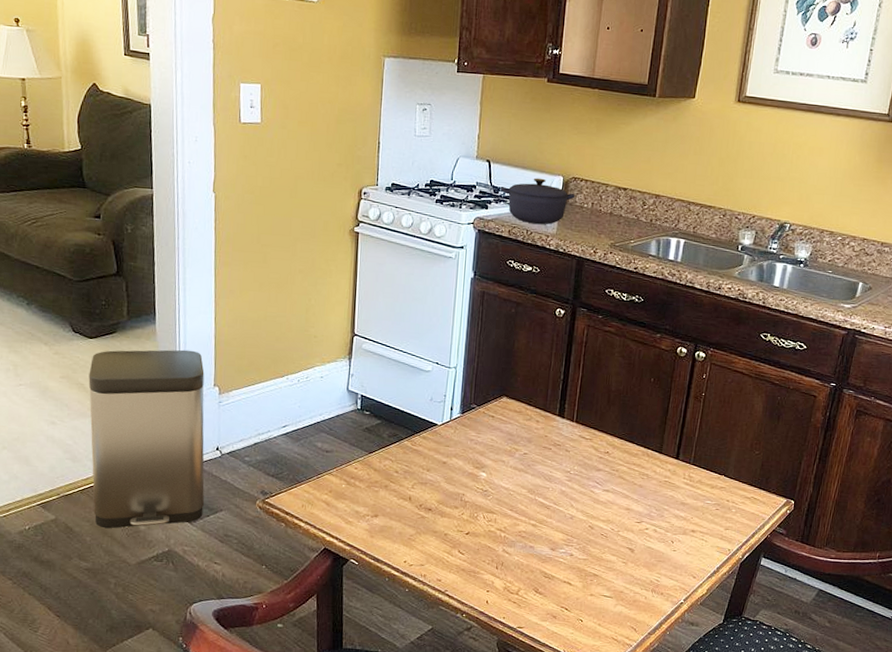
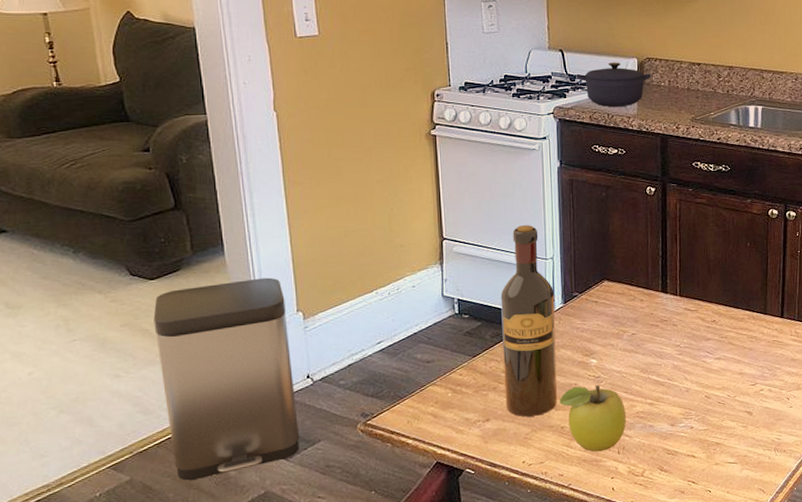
wine bottle: none [394,331,454,519] -> present [500,225,558,417]
fruit: none [446,496,509,564] -> present [559,384,626,452]

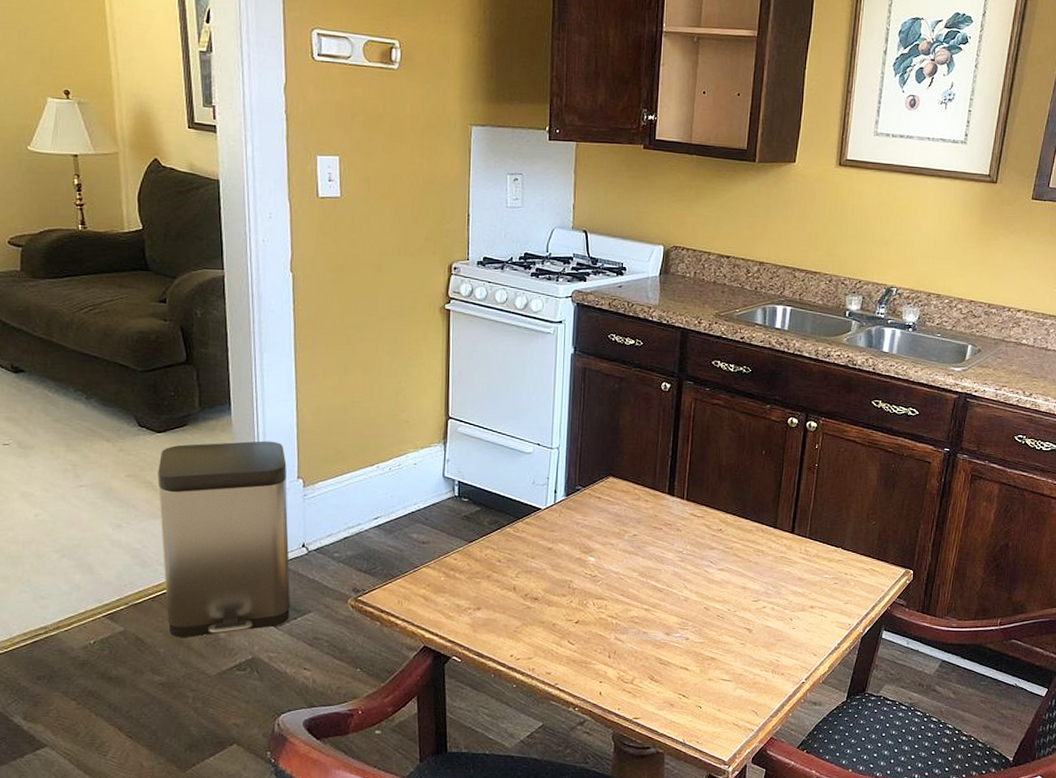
wine bottle: present [500,225,558,417] -> none [498,411,557,610]
fruit: present [559,384,626,452] -> none [553,583,620,654]
cooking pot: present [576,62,652,107] -> none [598,247,677,295]

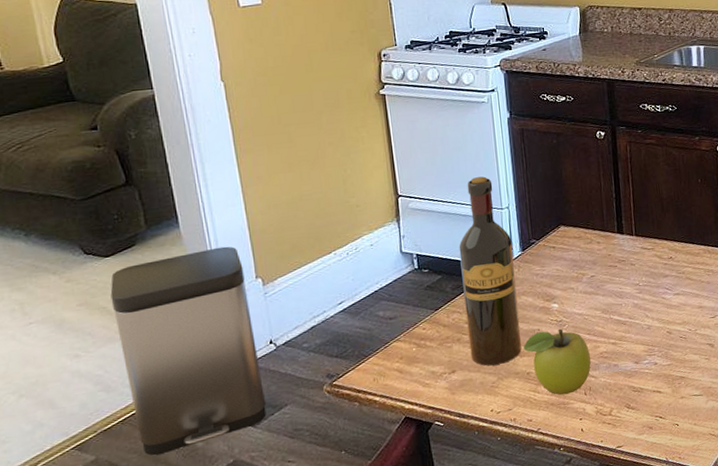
wine bottle: none [498,411,557,610] -> present [459,176,522,366]
fruit: none [553,583,620,654] -> present [523,328,591,396]

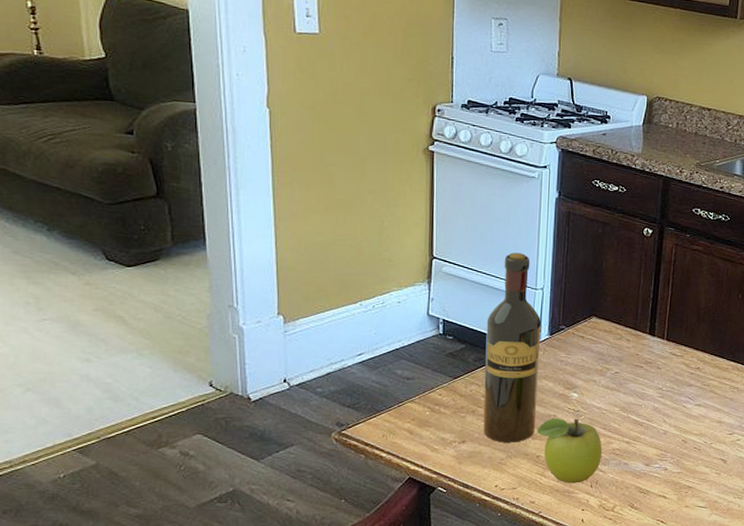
pedal bin: present [110,246,266,455] -> none [128,276,272,470]

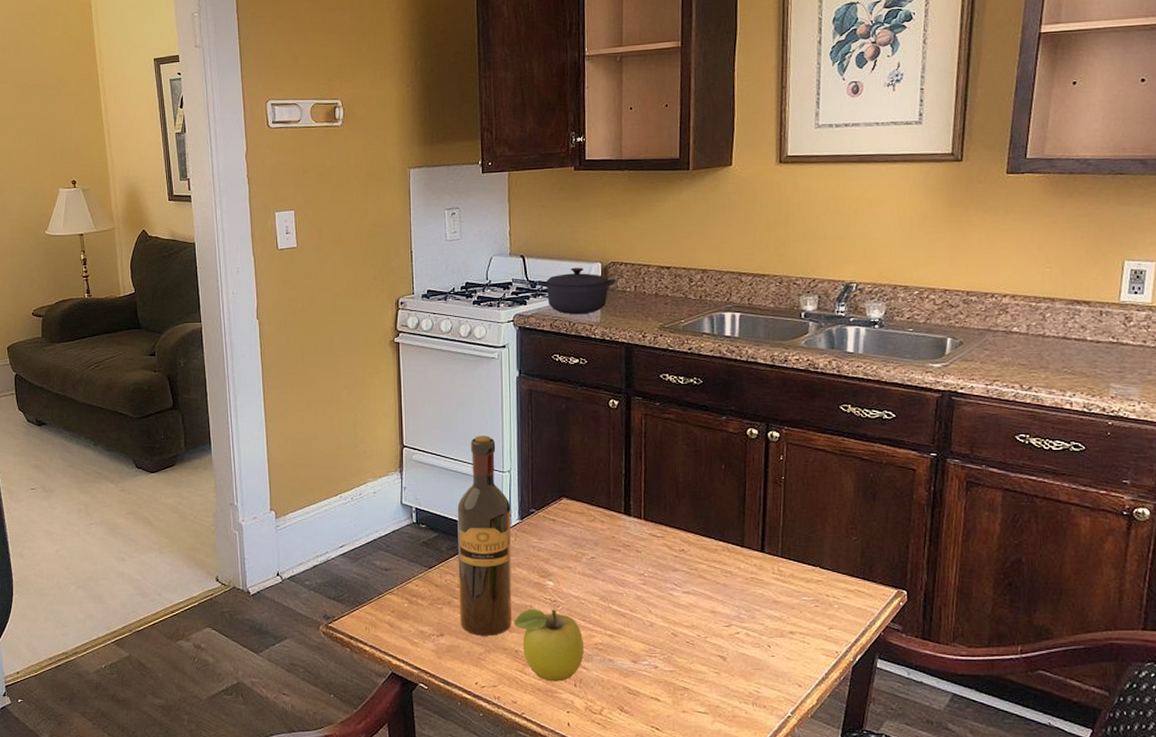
cooking pot: none [583,97,660,144] -> present [537,267,616,314]

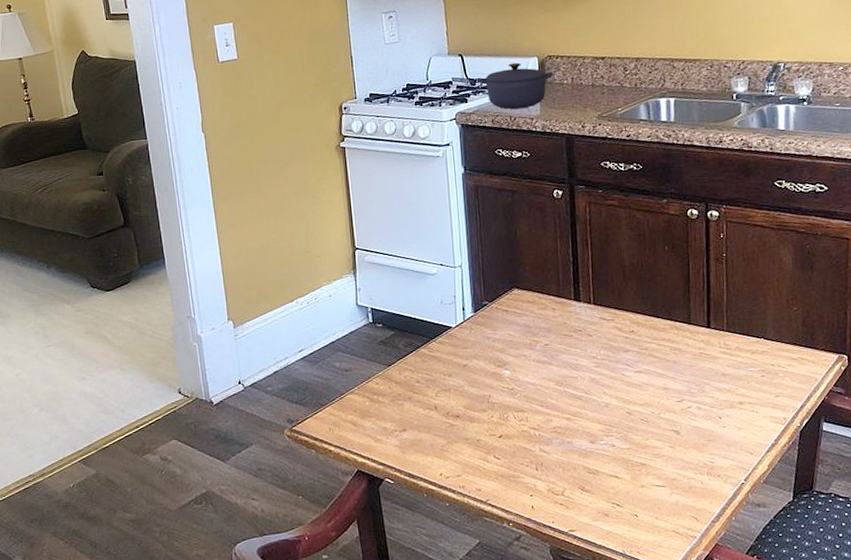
wine bottle: present [457,436,512,636] -> none [411,233,472,428]
fruit: present [514,609,584,682] -> none [474,397,543,468]

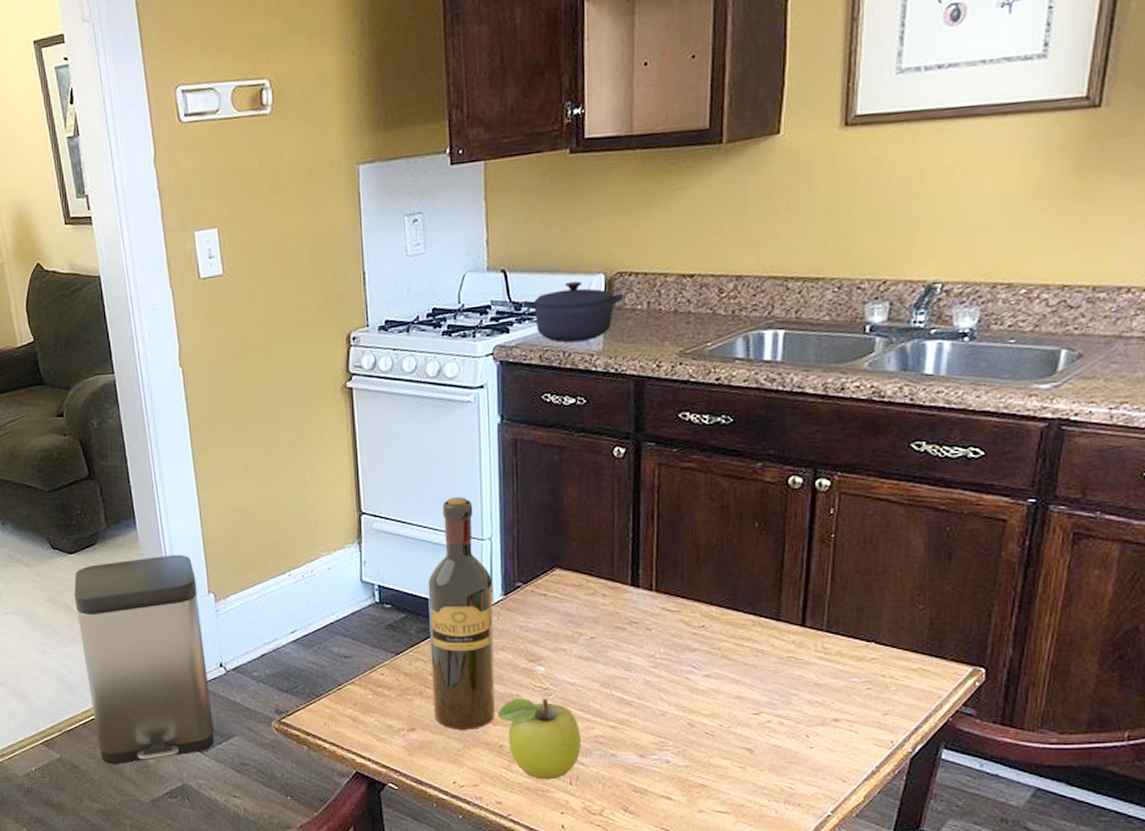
pedal bin: none [110,288,234,476] -> present [74,554,214,764]
wine bottle: none [411,233,472,428] -> present [428,497,496,730]
fruit: none [474,397,543,468] -> present [497,698,581,780]

